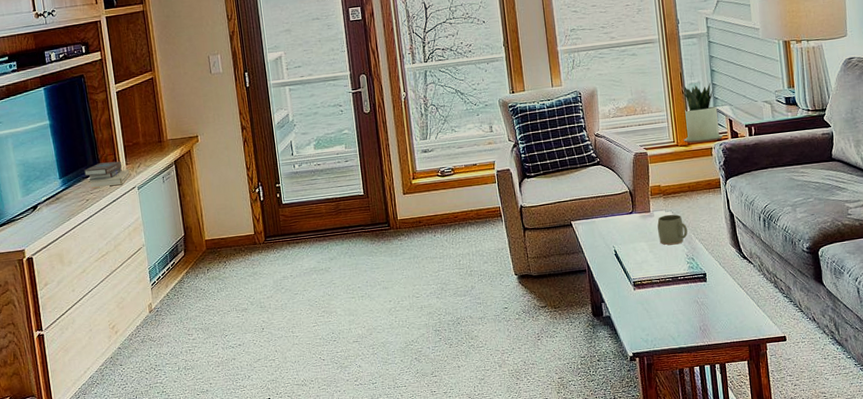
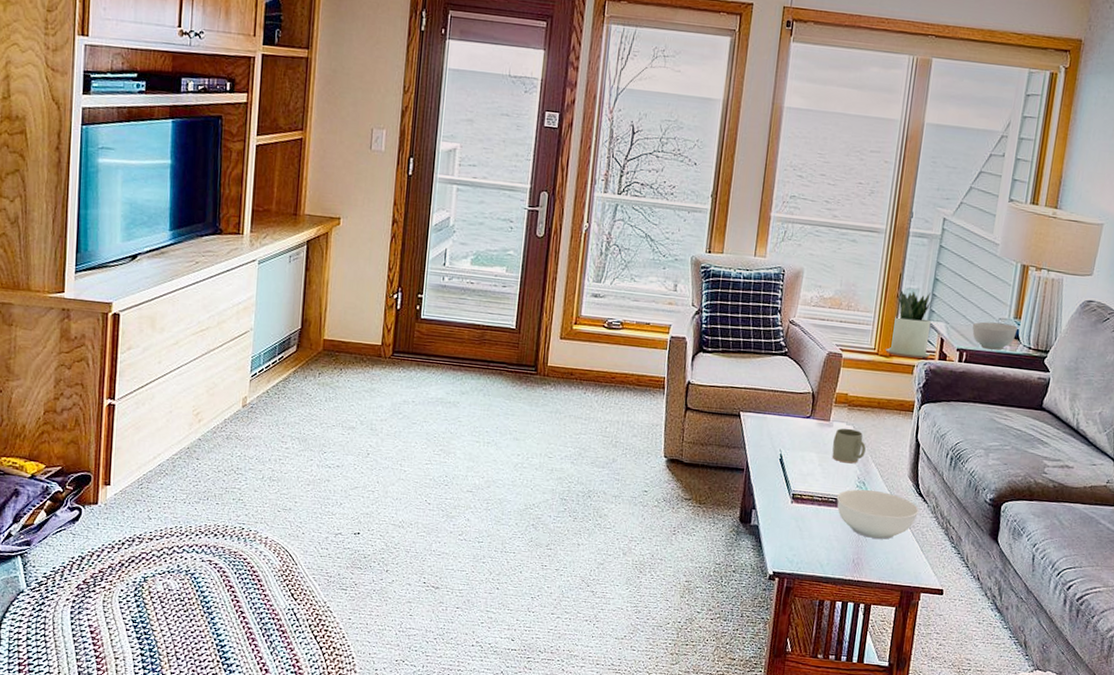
books: present [84,161,130,189] -> none [200,223,253,255]
bowl: none [672,262,748,305] -> present [836,489,920,539]
bowl: none [753,93,794,120] -> present [972,321,1017,350]

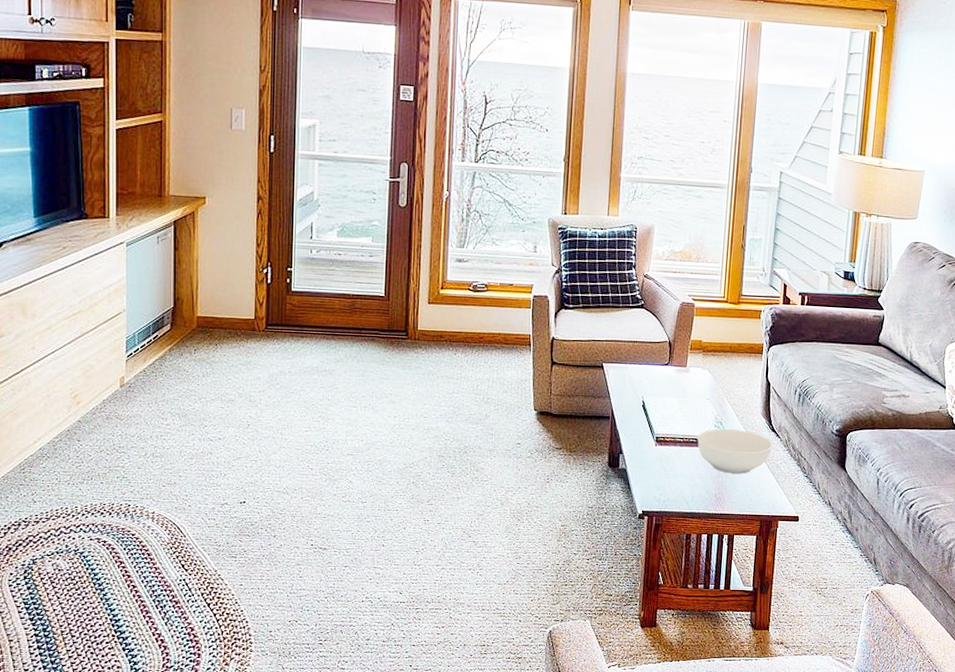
mug: present [832,428,866,464] -> none [690,372,721,405]
planter: present [885,290,934,359] -> none [734,241,776,304]
bowl: present [972,321,1017,350] -> none [811,266,853,292]

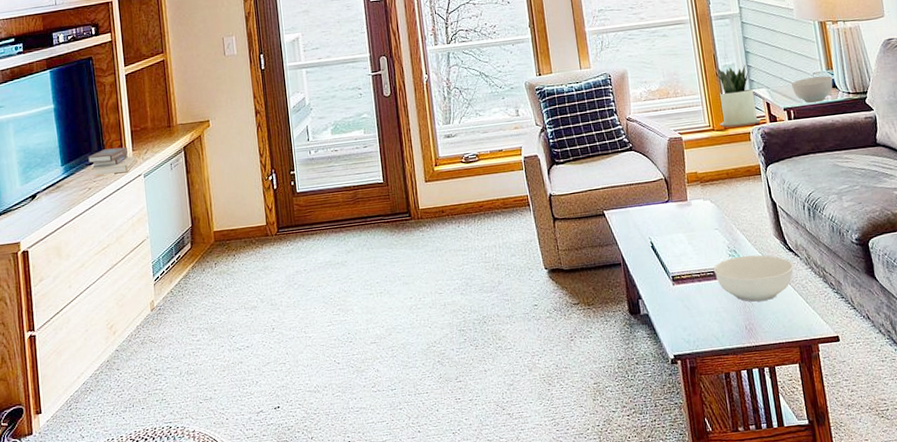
books: none [65,208,120,238] -> present [88,147,137,177]
planter: none [734,241,776,304] -> present [717,64,762,128]
bowl: none [811,266,853,292] -> present [791,76,833,103]

